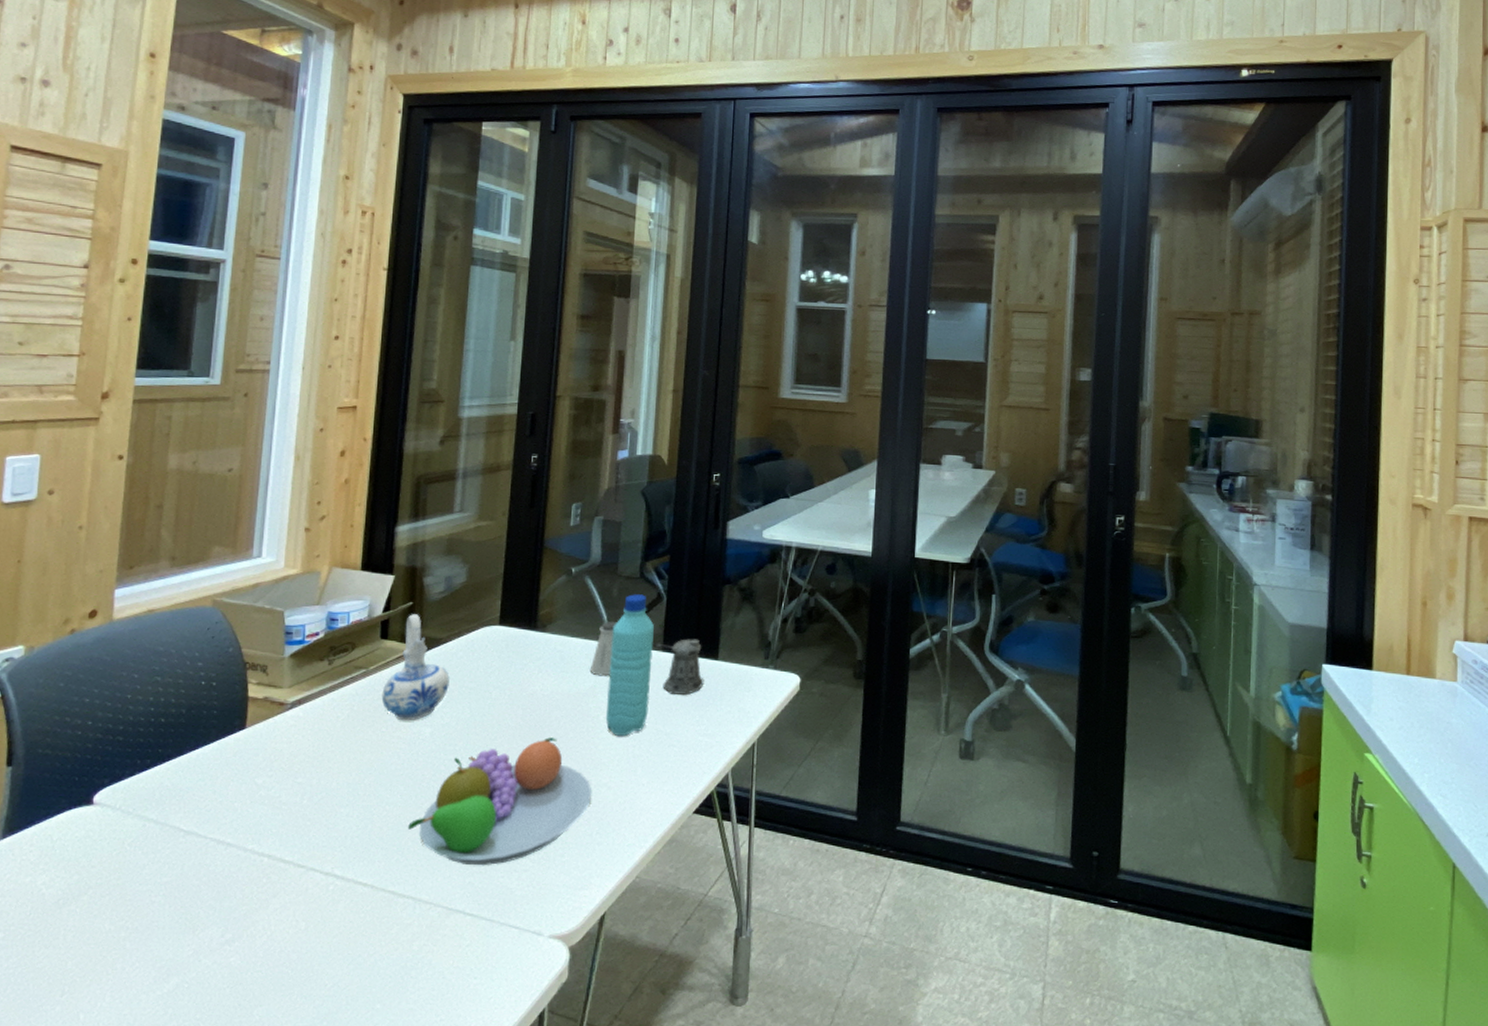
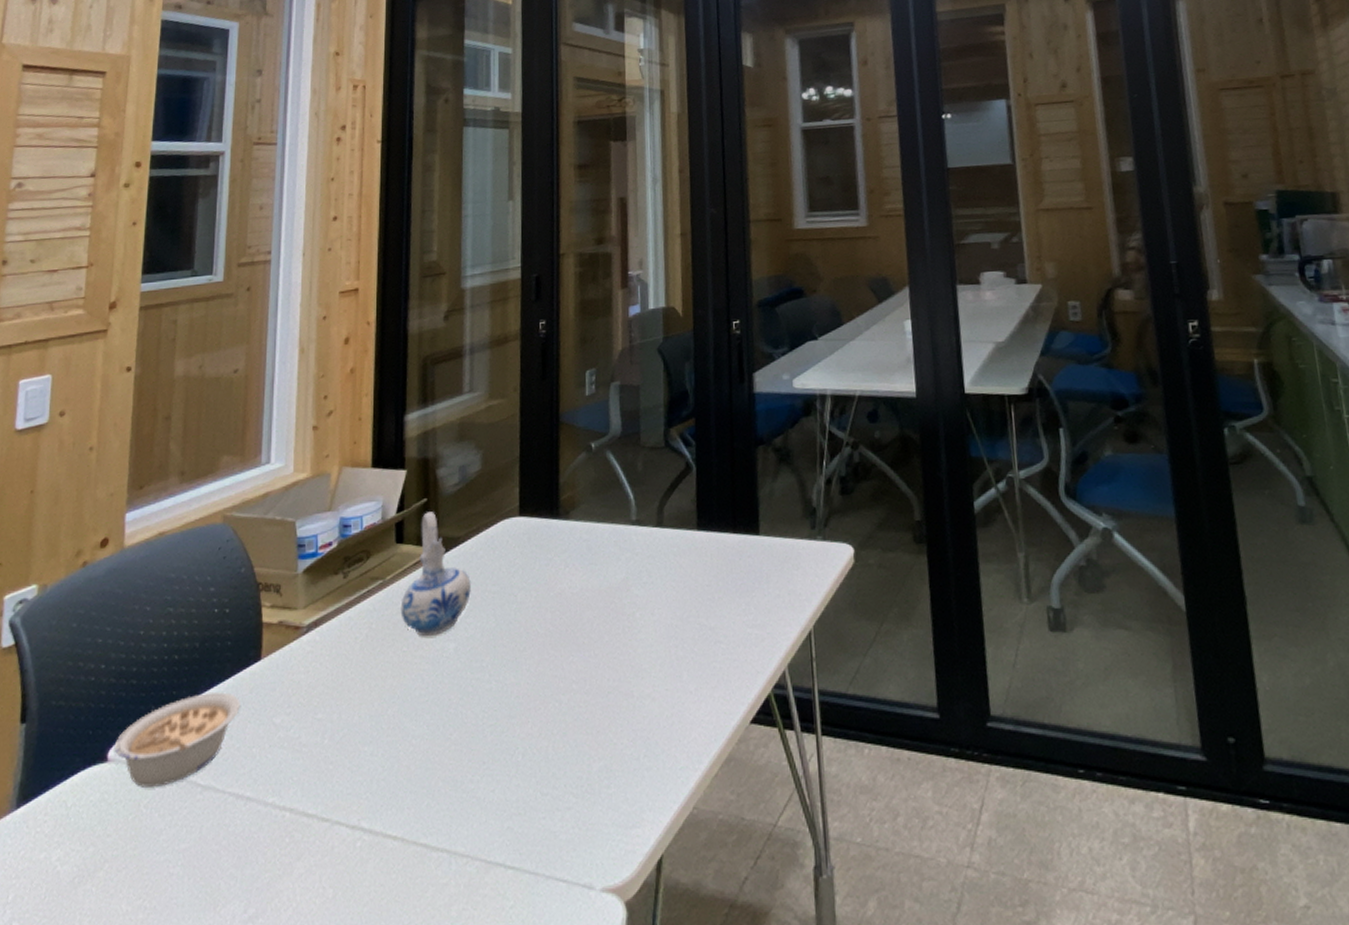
legume: none [99,752,225,829] -> present [114,691,242,787]
fruit bowl: present [407,737,593,866] -> none [436,643,635,806]
saltshaker: present [589,622,617,676] -> none [620,501,644,566]
water bottle: present [605,594,654,736] -> none [640,466,689,635]
pepper shaker: present [654,639,704,696] -> none [687,512,747,582]

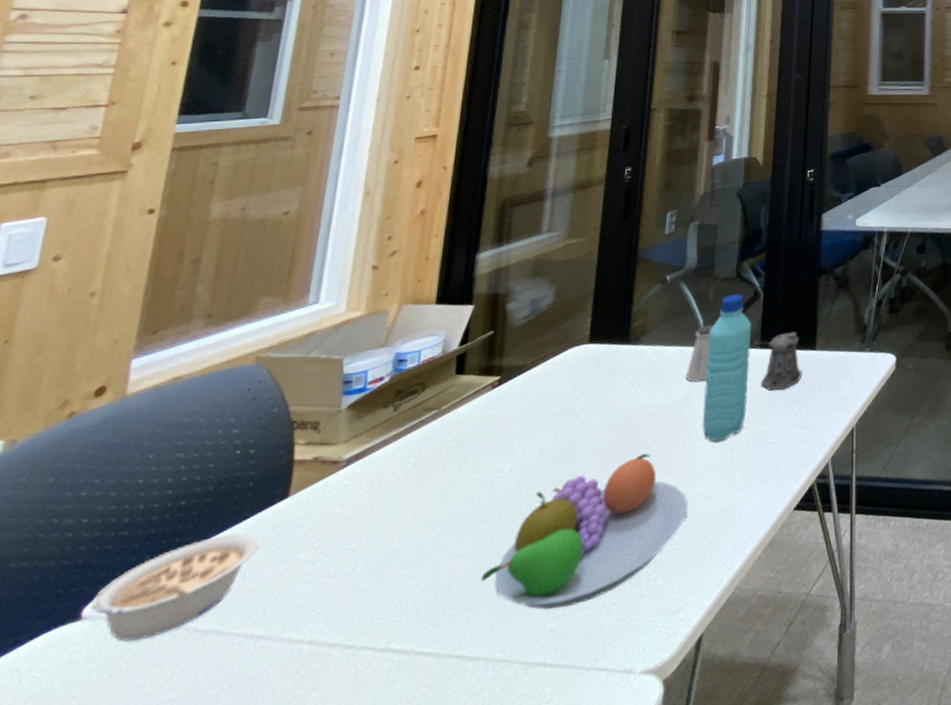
ceramic pitcher: present [400,511,471,637] -> none [454,343,533,461]
fruit bowl: none [436,643,635,806] -> present [480,453,689,610]
saltshaker: none [620,501,644,566] -> present [685,325,713,383]
water bottle: none [640,466,689,635] -> present [702,294,752,442]
pepper shaker: none [687,512,747,582] -> present [752,332,802,392]

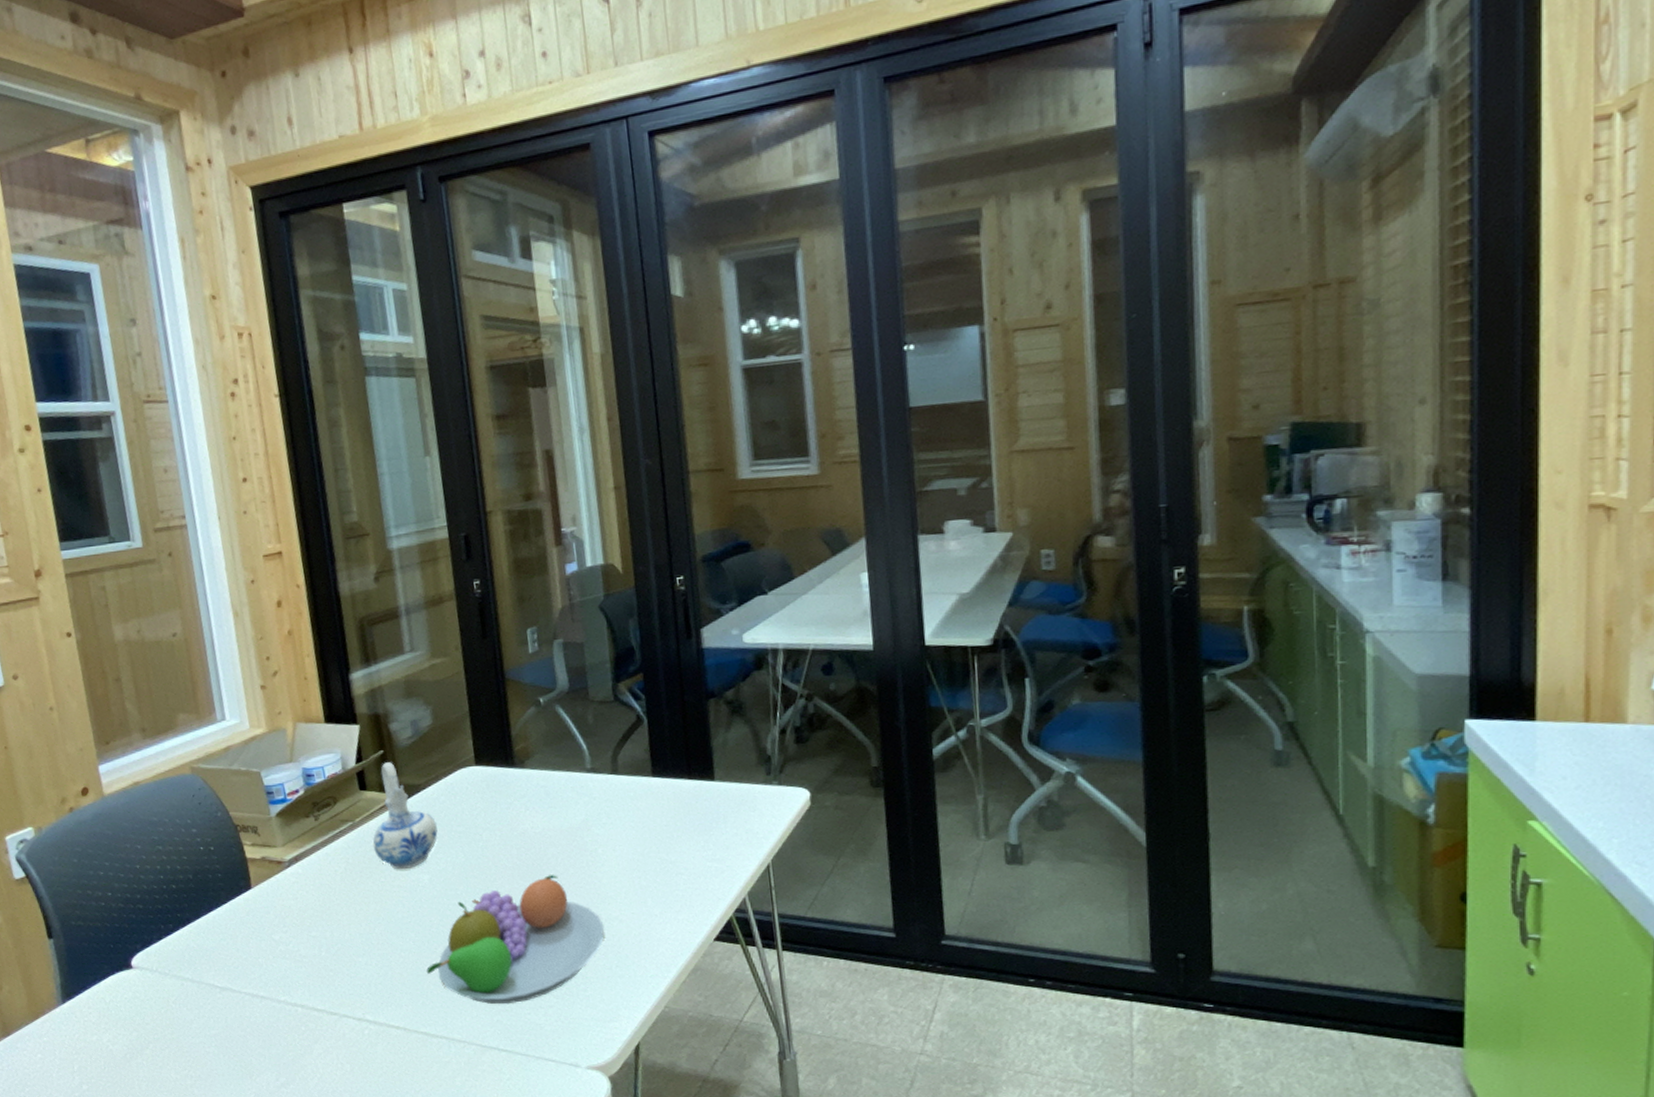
legume: present [90,533,260,642] -> none [135,914,242,988]
ceramic pitcher: none [454,343,533,461] -> present [372,762,438,870]
saltshaker: present [685,325,713,383] -> none [578,751,601,809]
water bottle: present [702,294,752,442] -> none [594,718,649,868]
pepper shaker: present [752,332,802,392] -> none [642,760,704,822]

